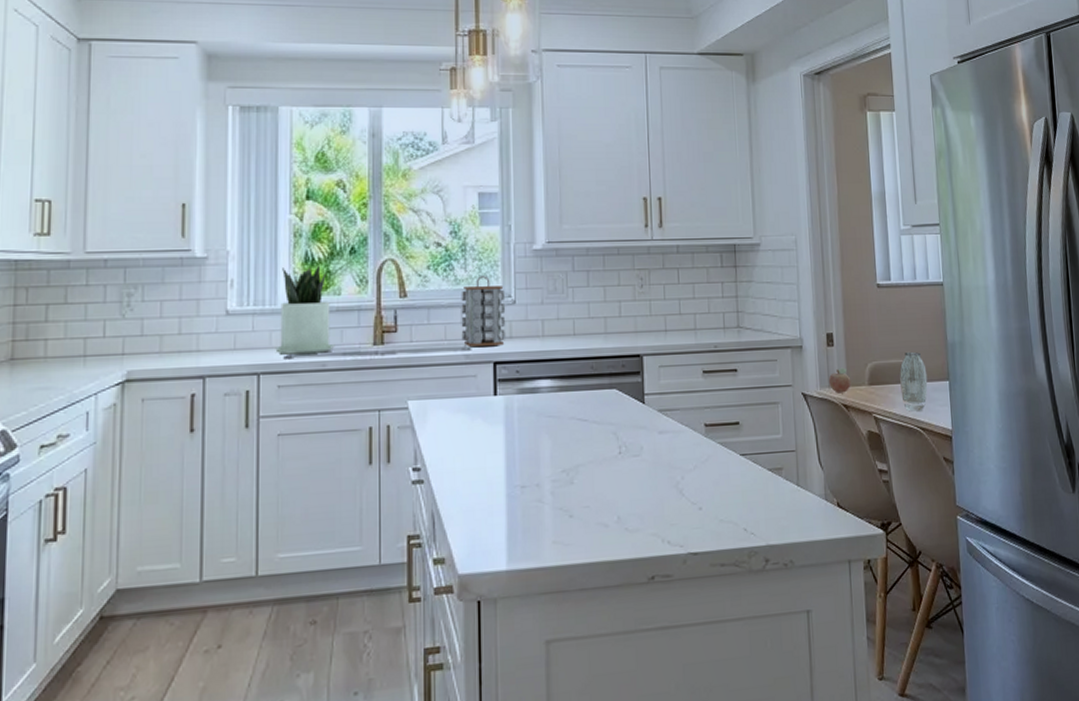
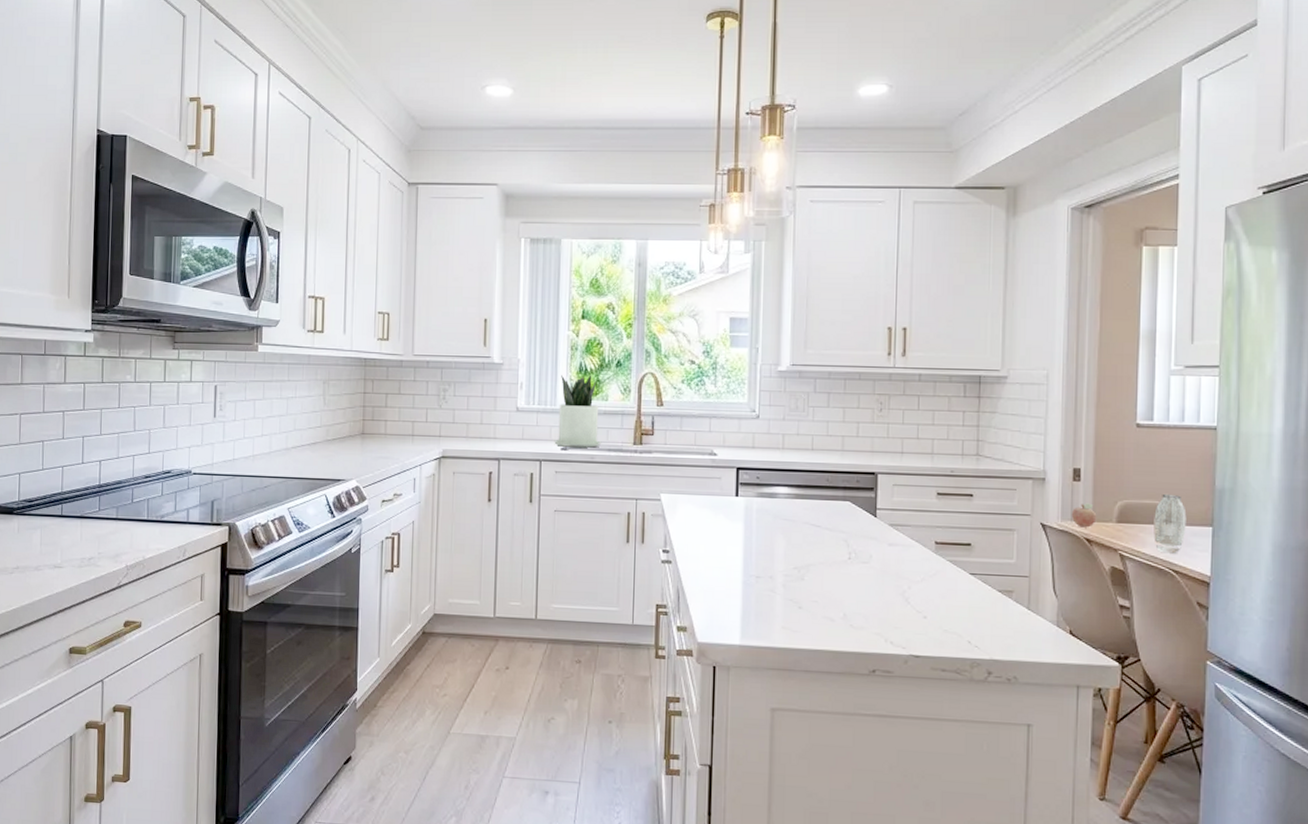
spice rack: present [461,276,506,348] -> none [709,392,750,454]

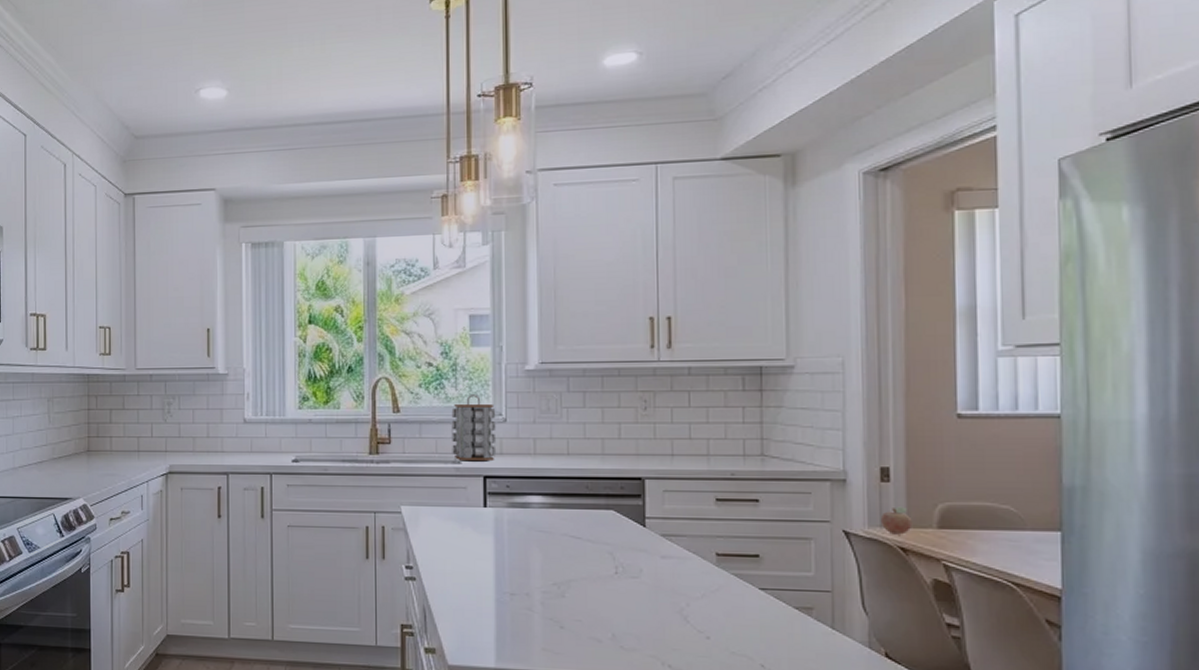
planter: present [554,375,602,448] -> none [284,382,335,459]
spice rack: none [709,392,750,454] -> present [451,395,497,462]
vase: present [1154,493,1187,554] -> none [985,494,1027,564]

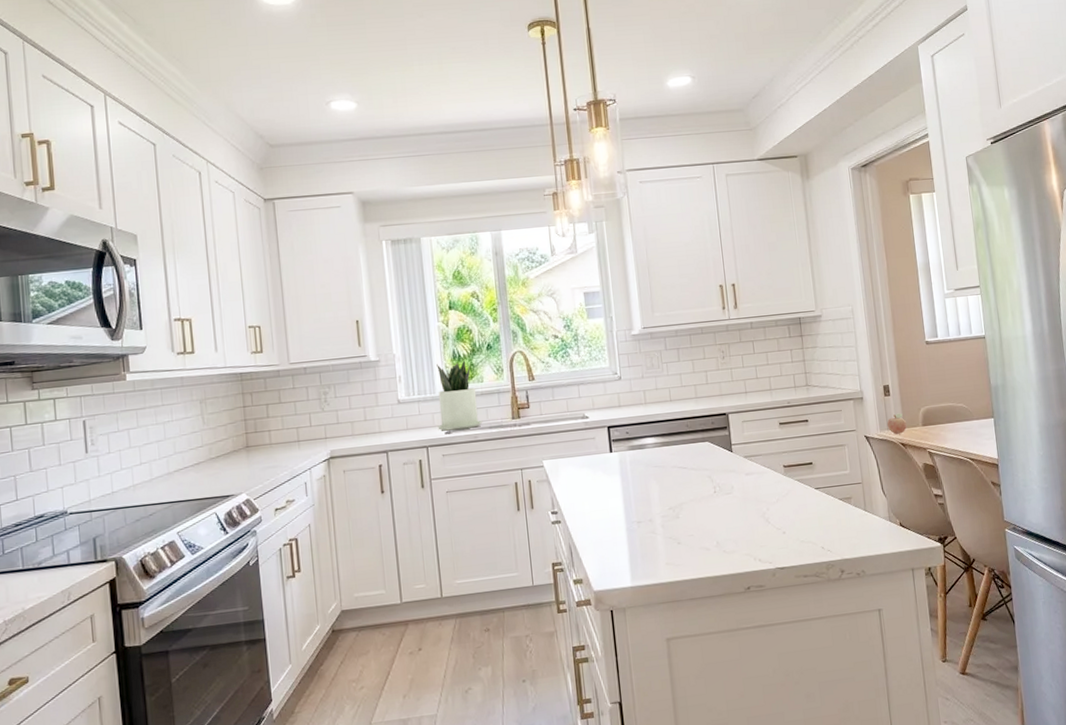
planter: none [284,382,335,459] -> present [436,360,483,431]
spice rack: present [451,395,497,462] -> none [577,359,616,416]

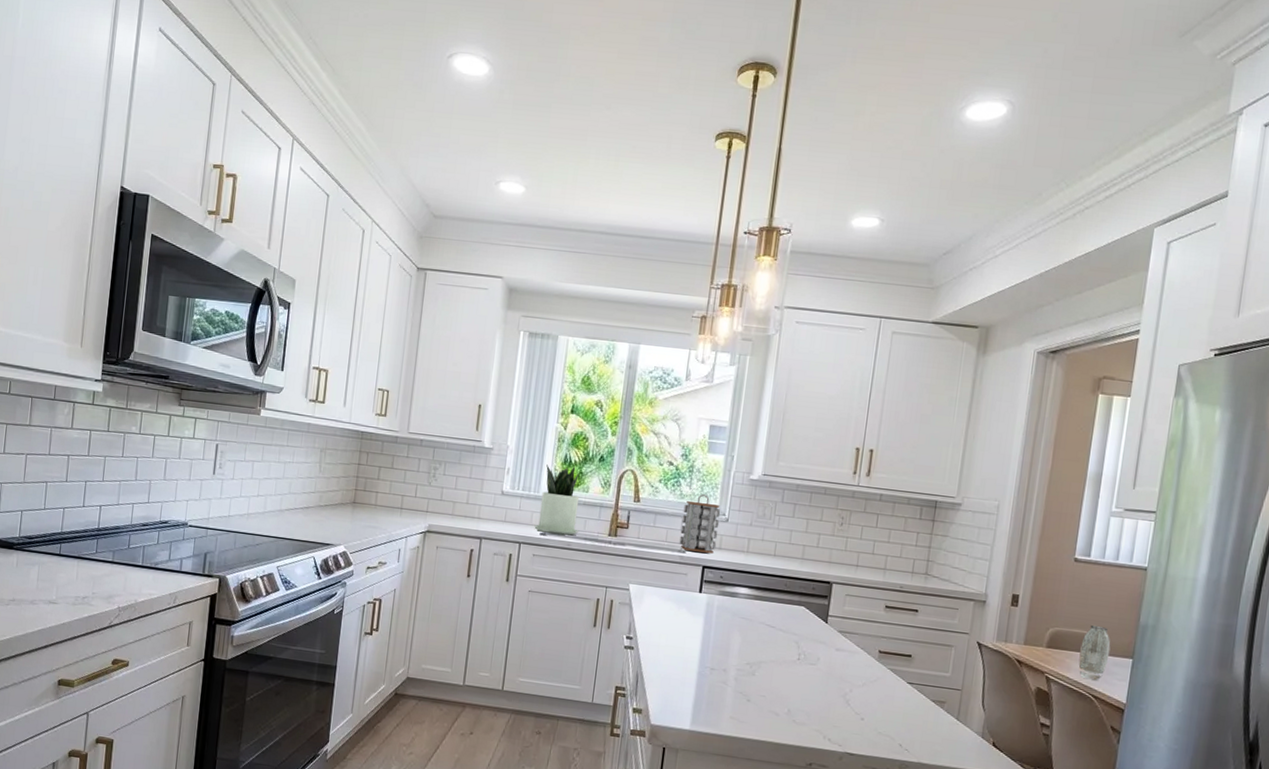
spice rack: none [577,359,616,416] -> present [679,494,721,554]
fruit: present [887,413,907,435] -> none [1005,627,1029,650]
vase: none [949,396,975,446] -> present [1078,624,1111,681]

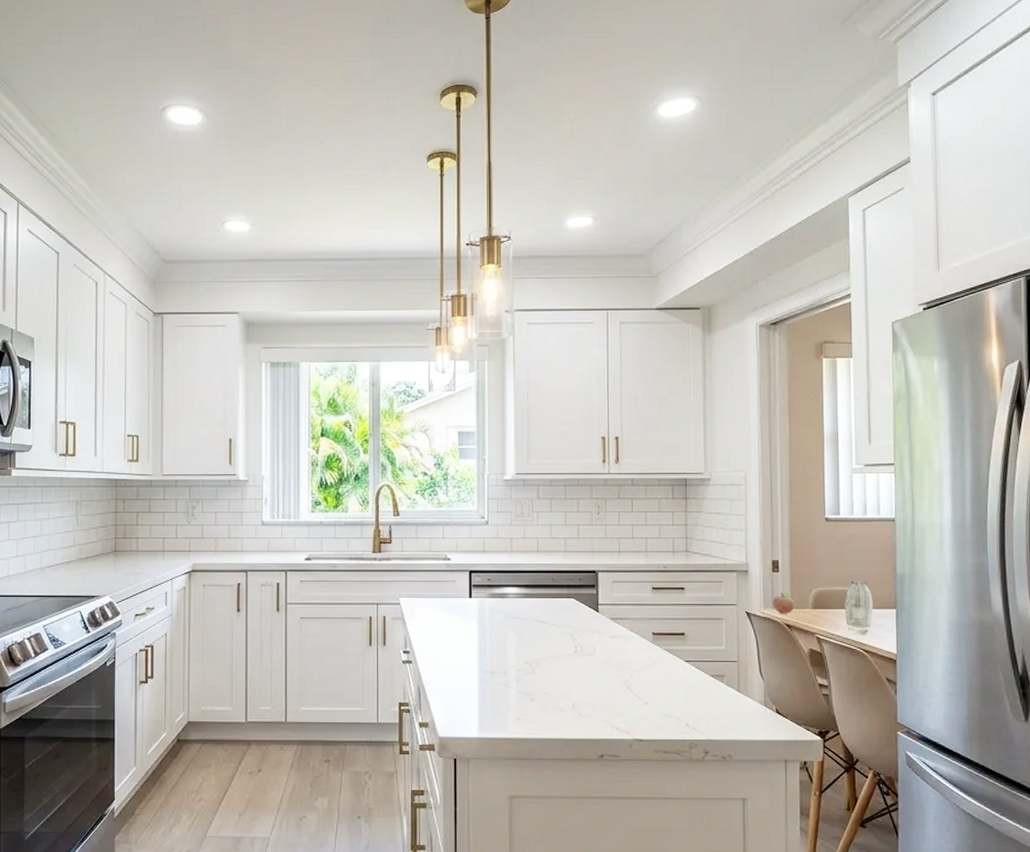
planter: present [534,464,580,536] -> none [298,488,343,557]
spice rack: present [679,494,721,554] -> none [443,500,480,558]
fruit: none [1005,627,1029,650] -> present [772,592,795,614]

